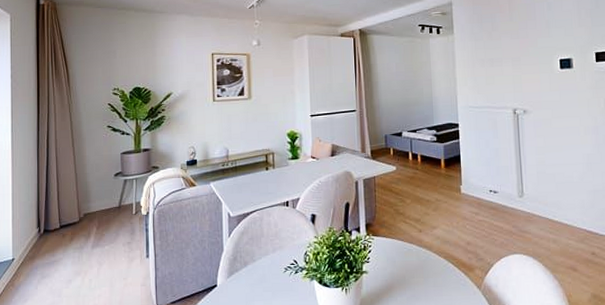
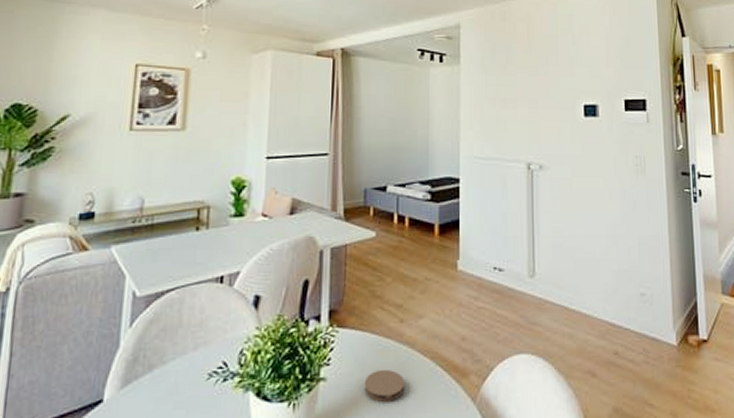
coaster: none [395,265,426,288] -> present [364,369,405,402]

